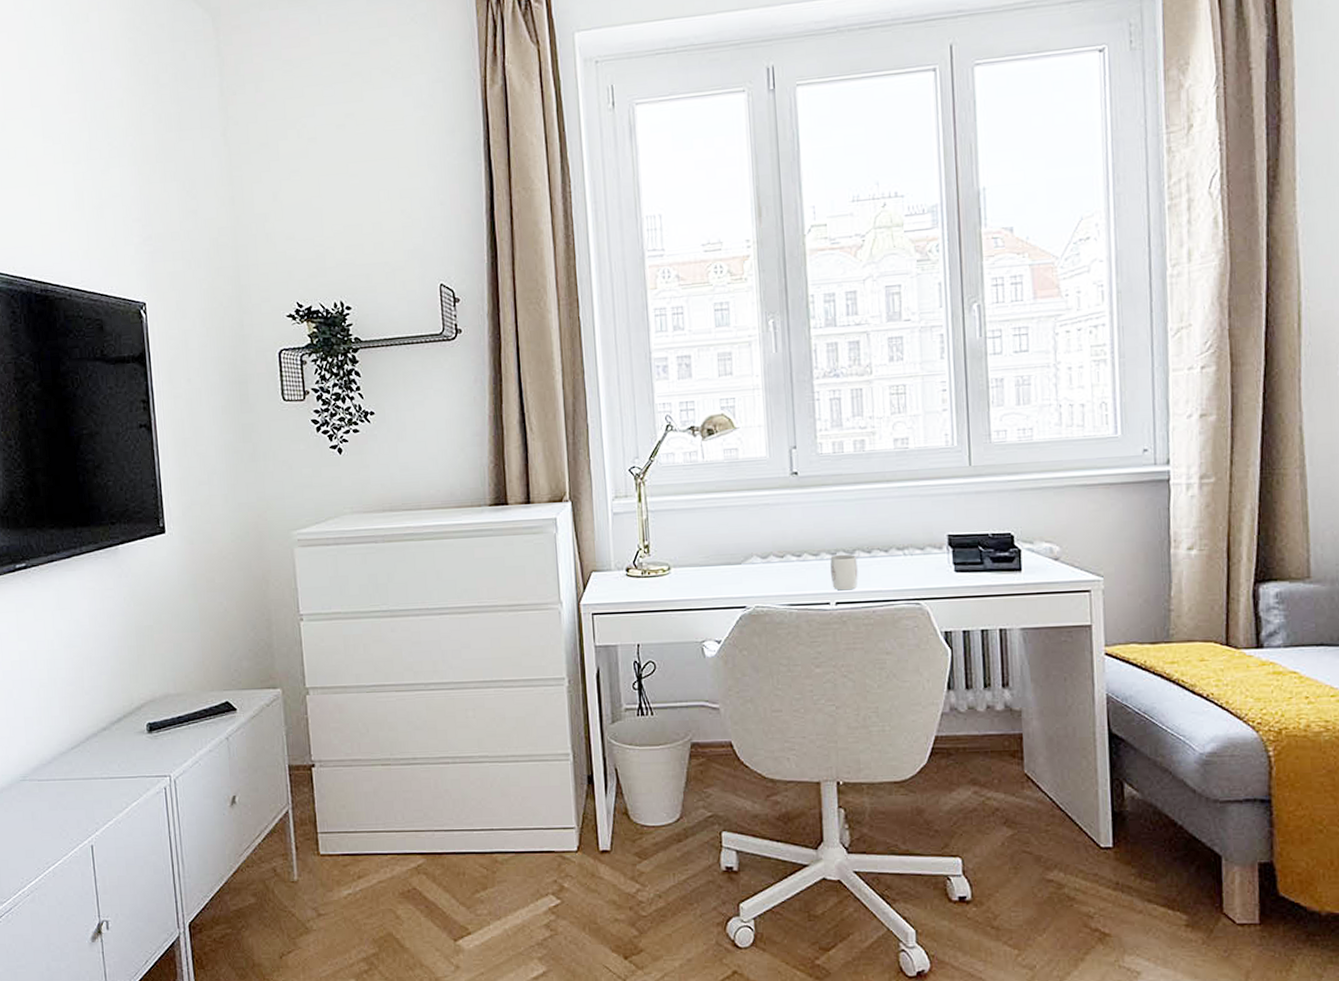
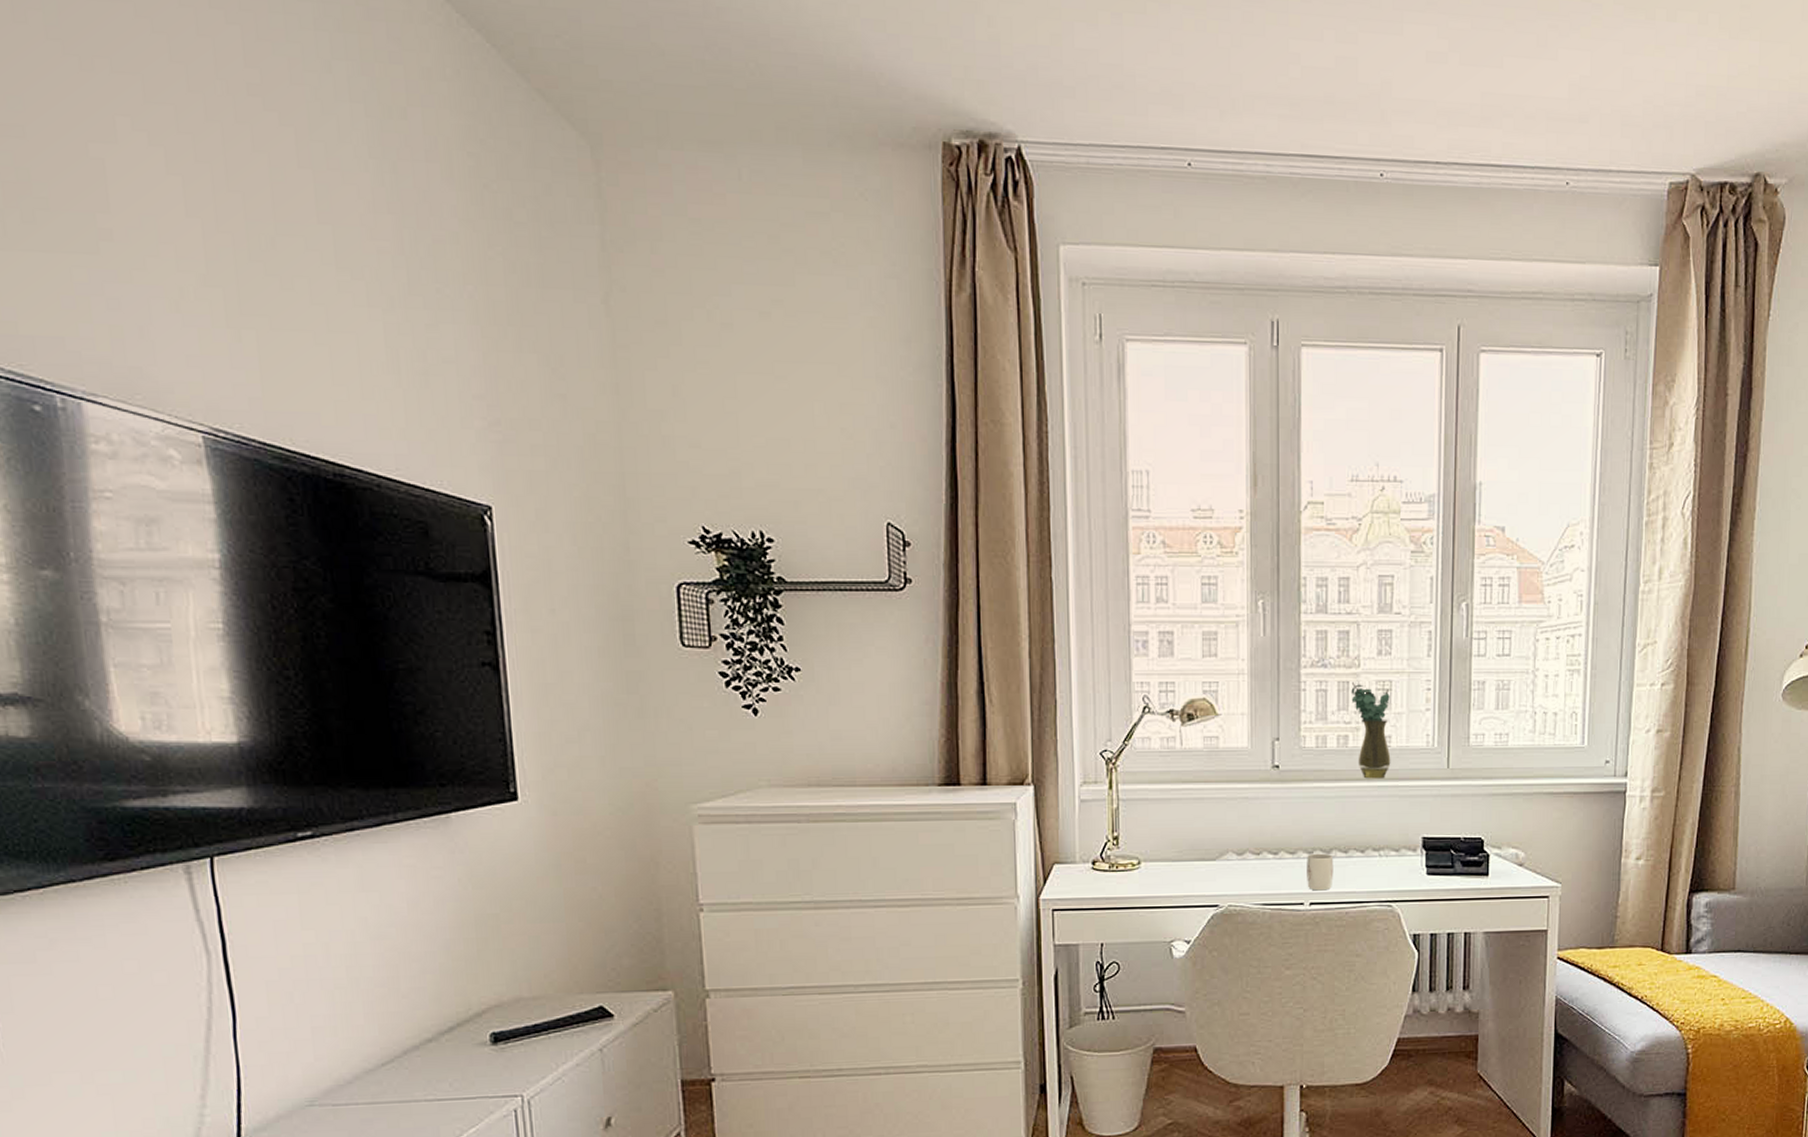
vase: none [864,388,910,481] -> present [1351,681,1391,779]

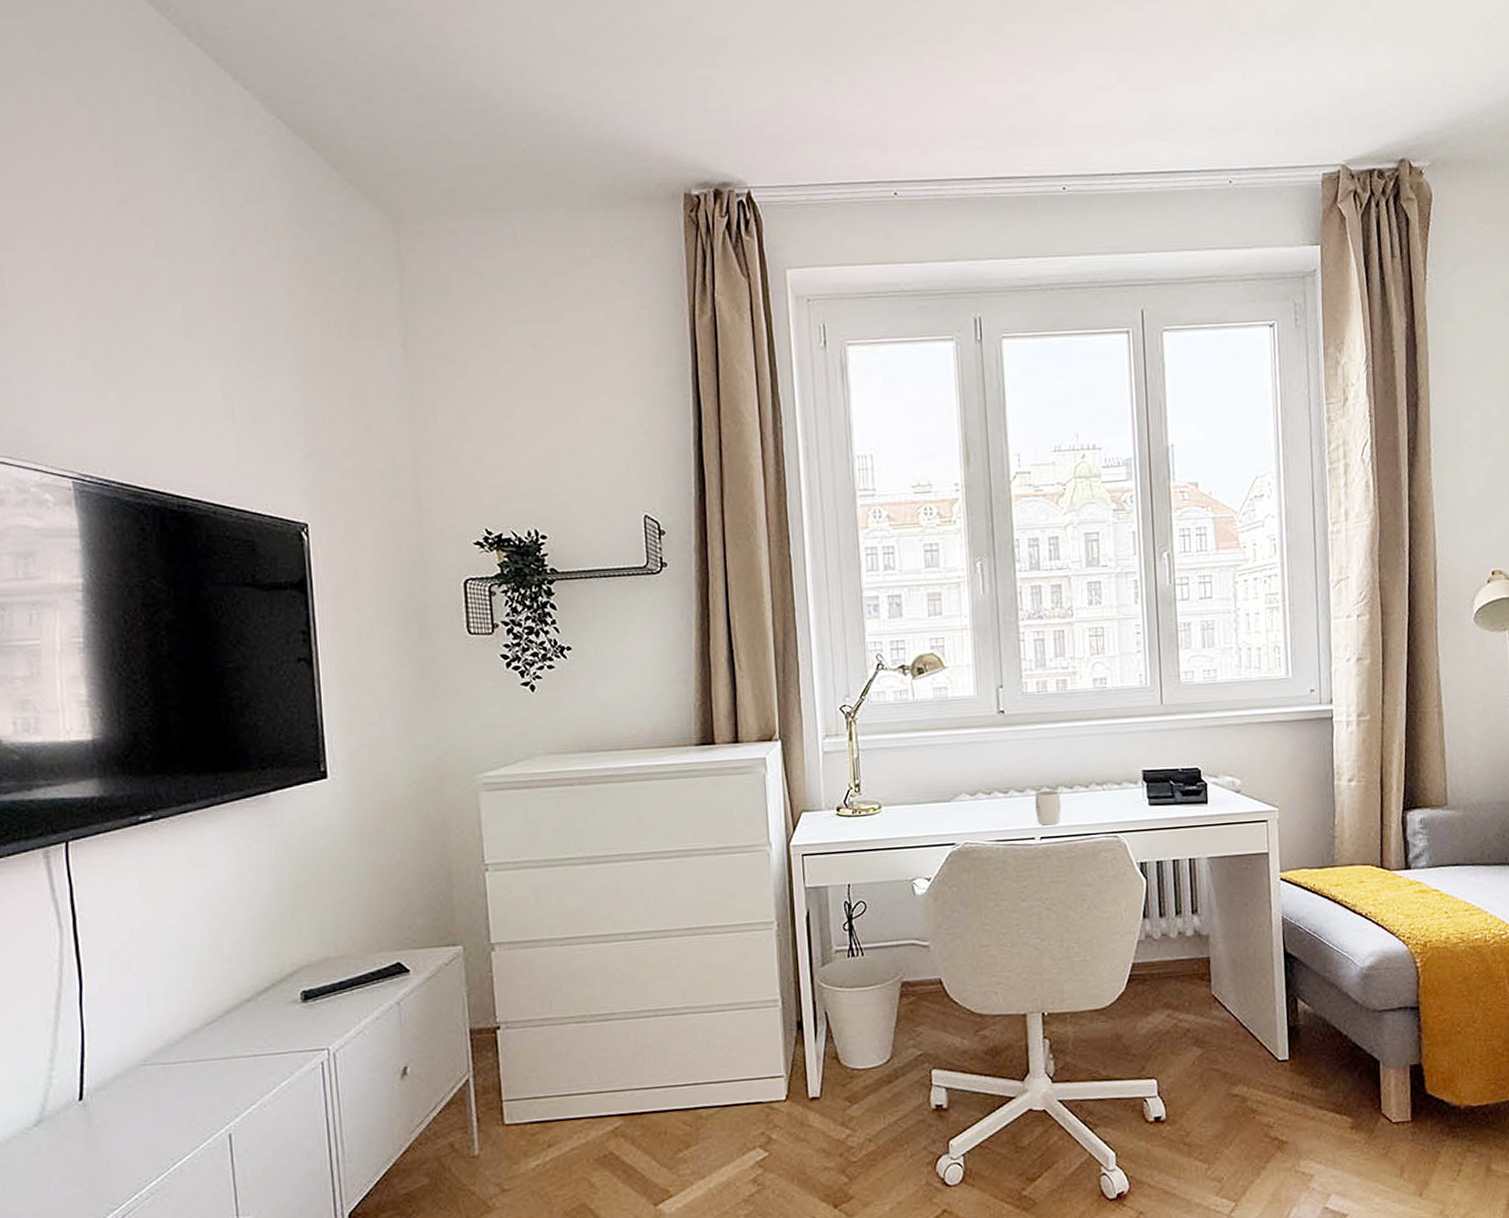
vase: present [1351,681,1391,779] -> none [1066,630,1108,719]

